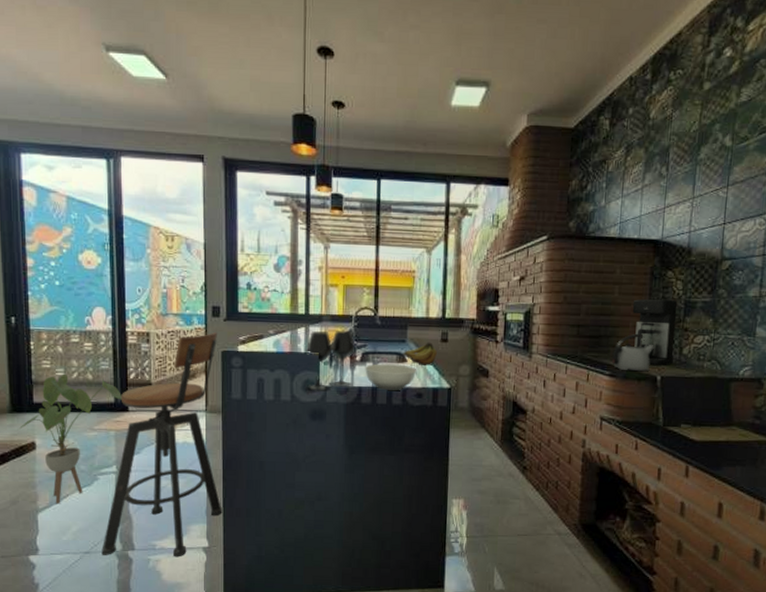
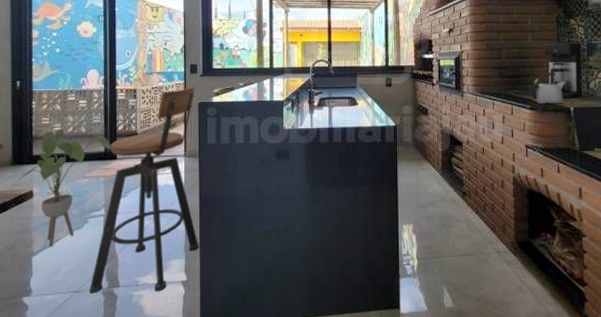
wine glass: present [304,330,355,393] -> none [270,80,313,135]
bowl: present [365,364,417,391] -> none [322,107,367,131]
fruit: present [403,342,438,366] -> none [354,87,384,107]

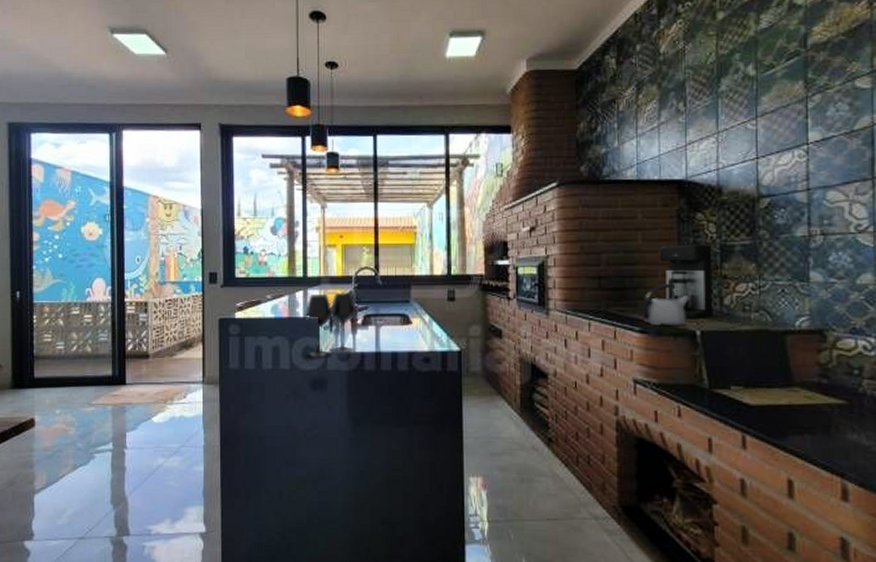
house plant: present [19,129,112,247] -> none [20,348,120,485]
bar stool: present [89,86,199,293] -> none [96,298,220,544]
wine glass: none [270,80,313,135] -> present [304,292,356,360]

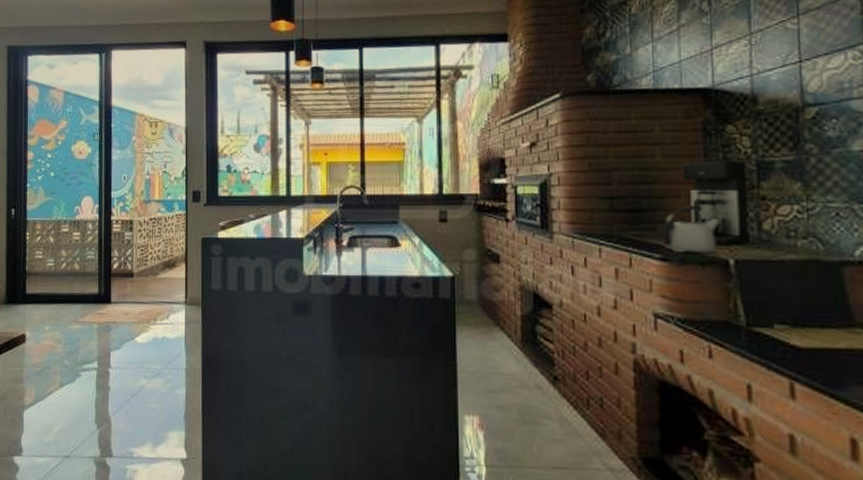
wine glass: present [304,292,356,360] -> none [287,212,341,283]

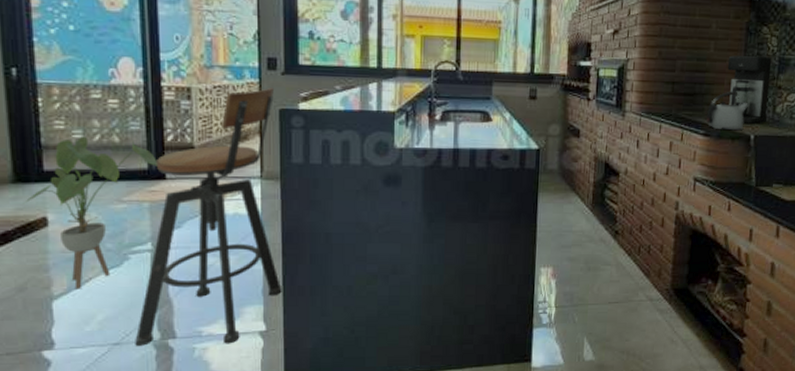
house plant: none [13,265,106,402] -> present [26,137,159,290]
bar stool: none [80,217,201,469] -> present [135,87,282,346]

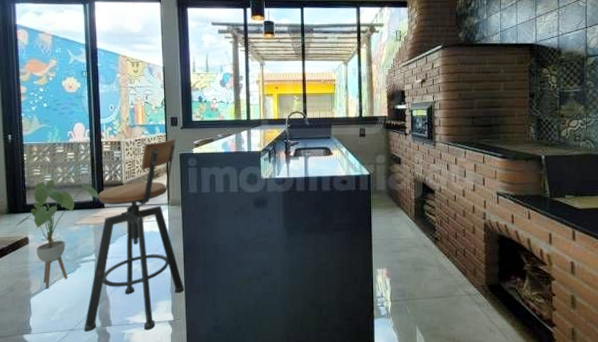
kettle: present [706,91,748,130] -> none [503,121,537,153]
coffee maker: present [727,55,771,125] -> none [516,91,554,148]

